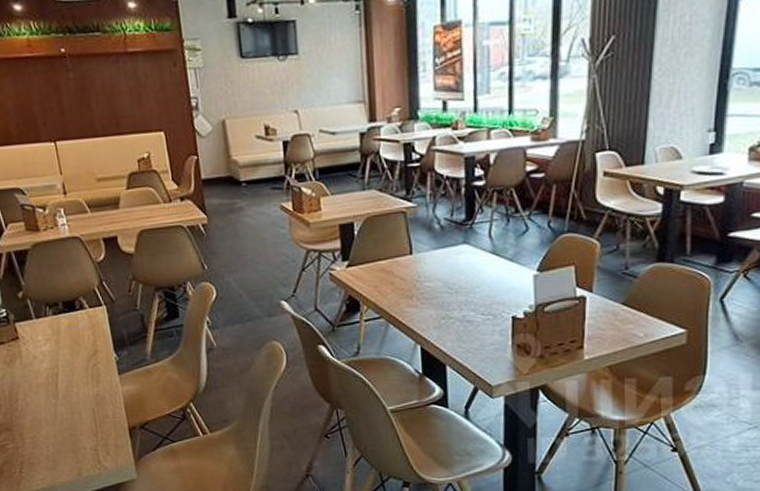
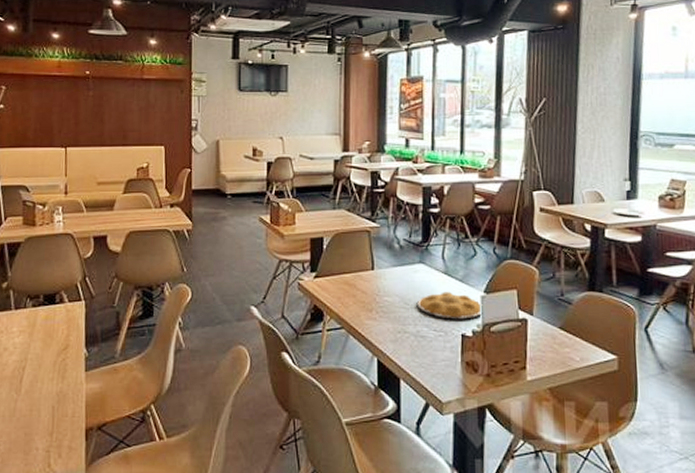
plate: none [461,272,536,303] -> present [416,292,483,320]

